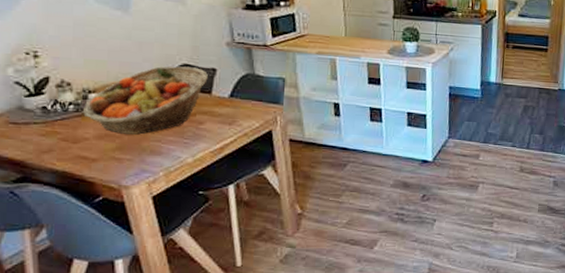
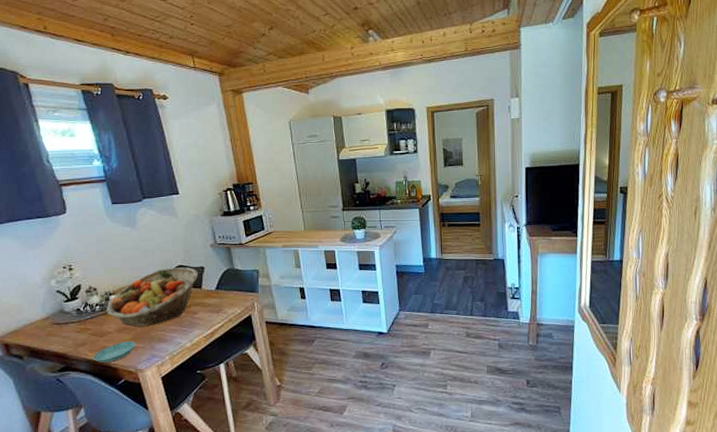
saucer: none [61,151,121,176] -> present [92,341,136,363]

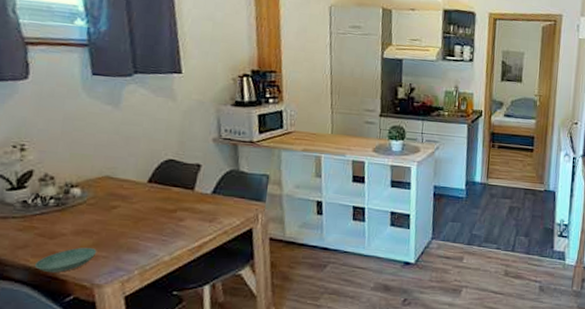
fruit basket: present [106,267,198,327] -> none [63,161,192,231]

